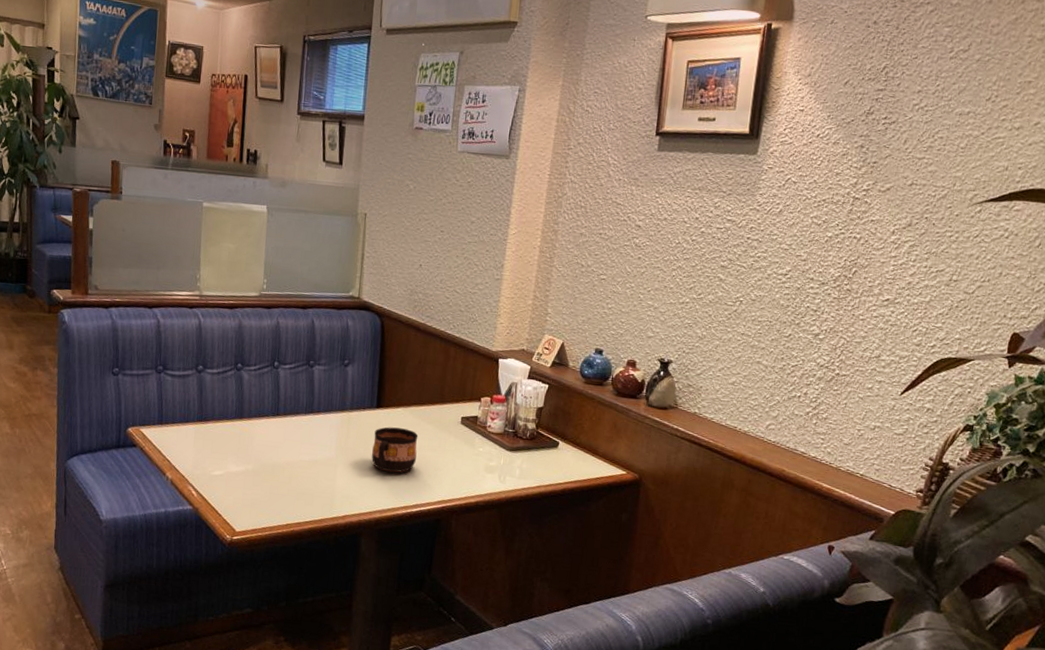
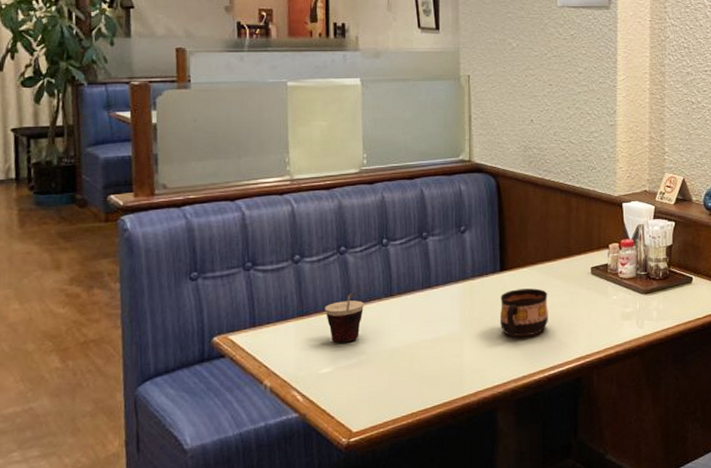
cup: none [220,407,254,451] -> present [325,293,364,343]

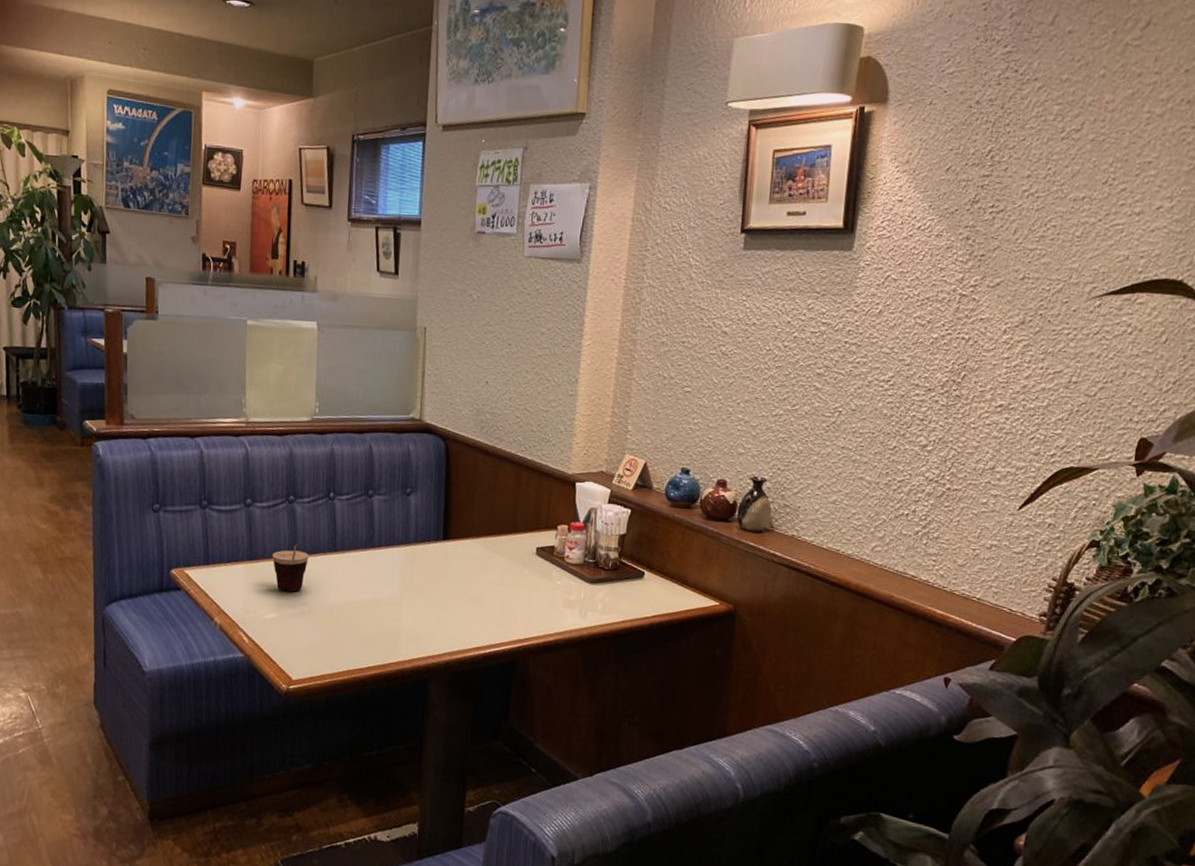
cup: present [500,288,548,337] -> none [439,560,490,611]

